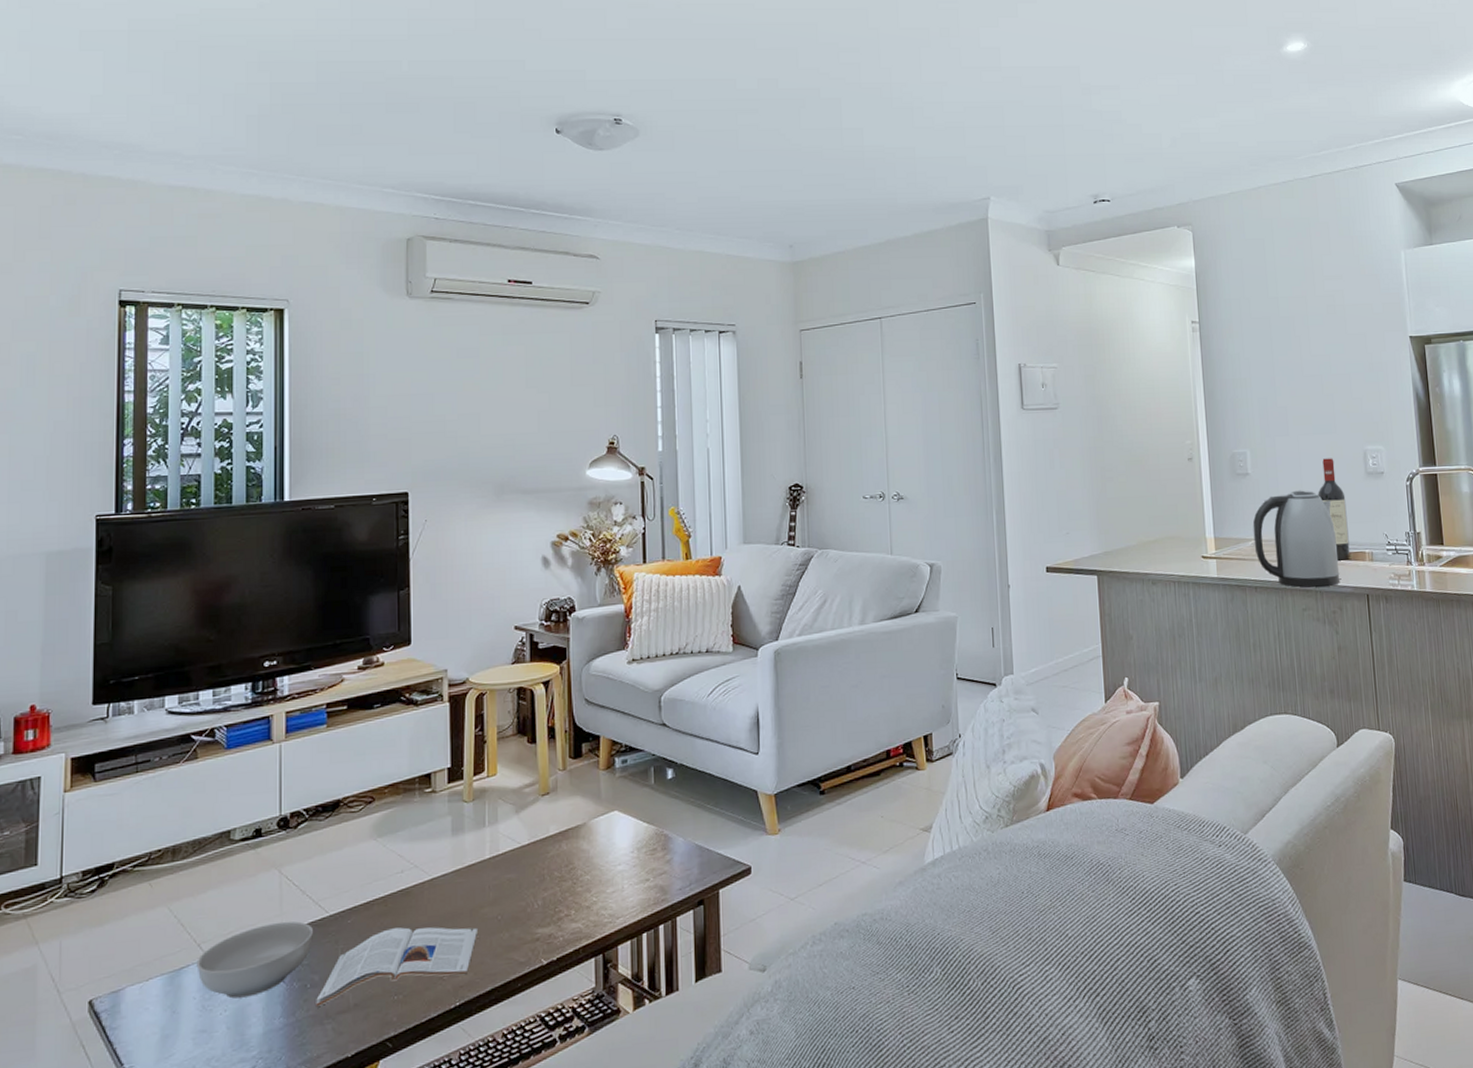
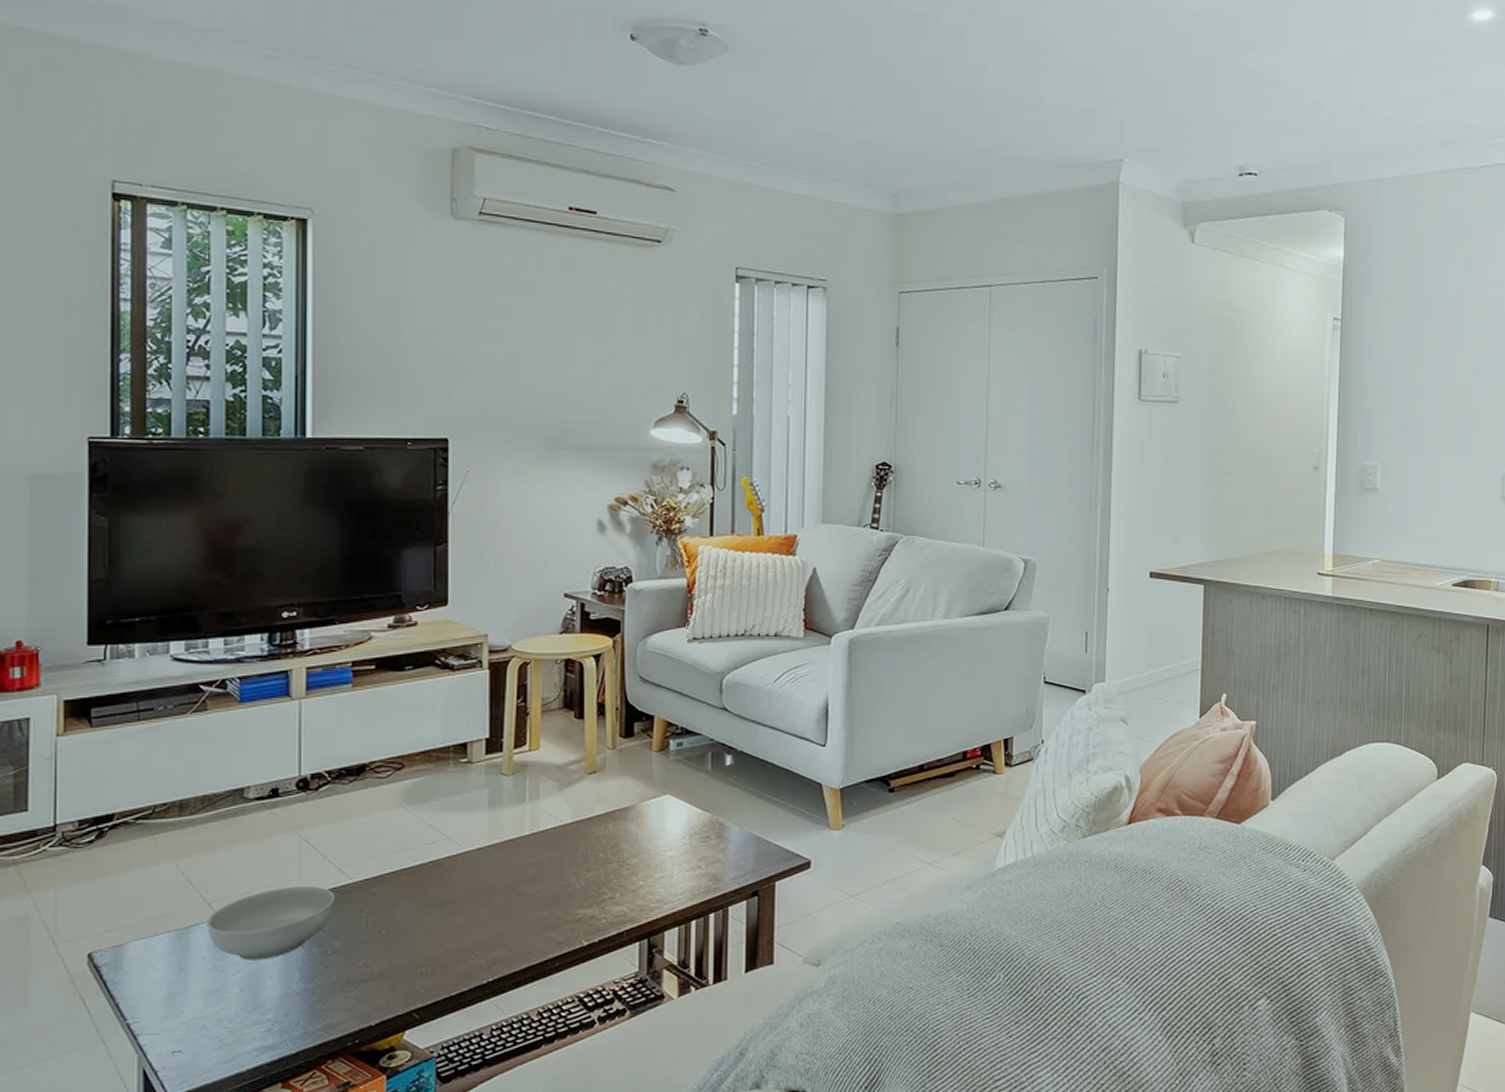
magazine: present [316,927,479,1008] -> none [337,899,515,975]
kettle: present [1252,490,1340,588] -> none [1374,510,1462,613]
wine bottle: present [1318,458,1350,561] -> none [1448,478,1477,588]

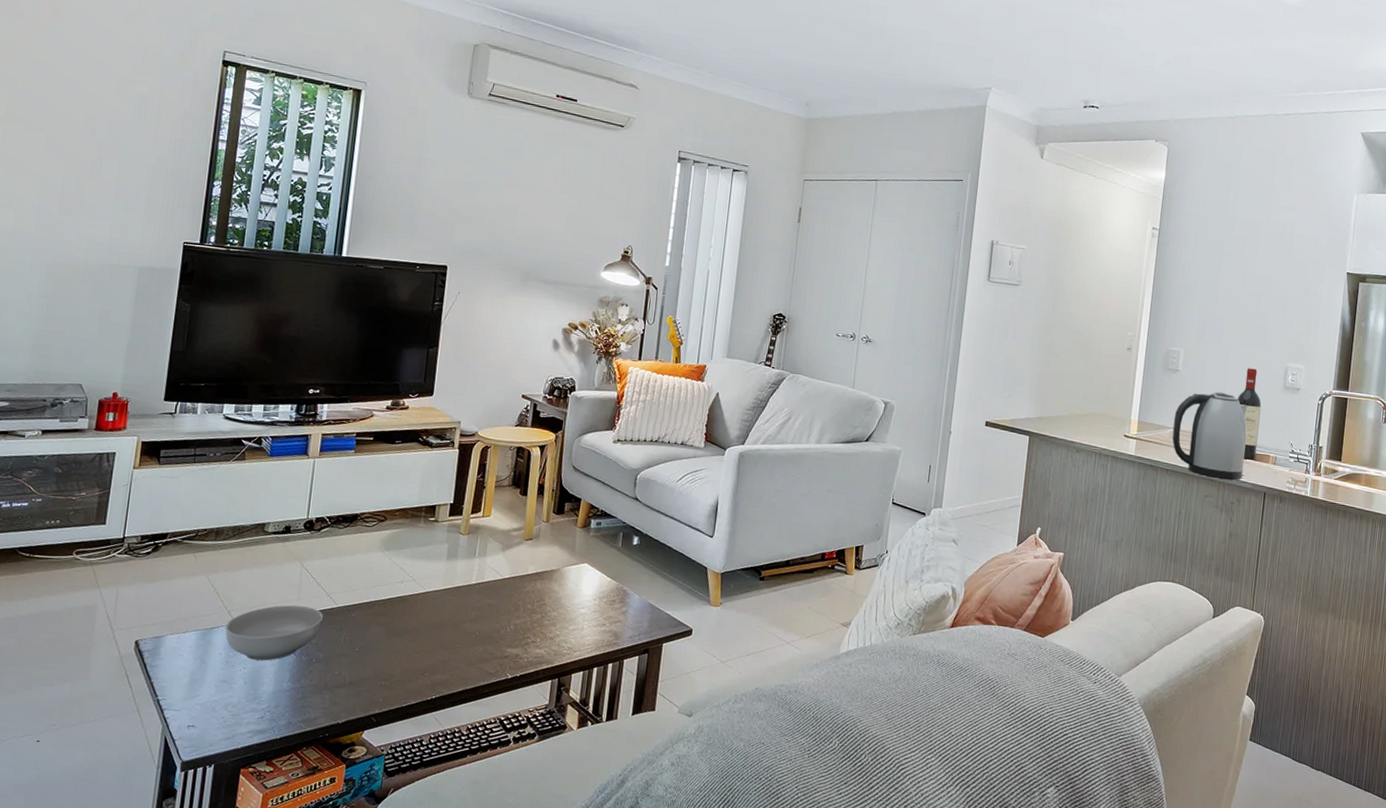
kettle: none [1374,510,1462,613] -> present [1172,392,1248,480]
wine bottle: none [1448,478,1477,588] -> present [1237,368,1262,460]

